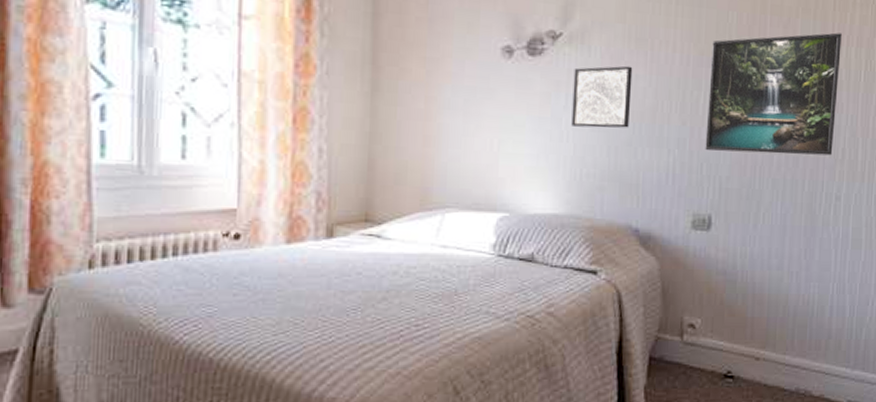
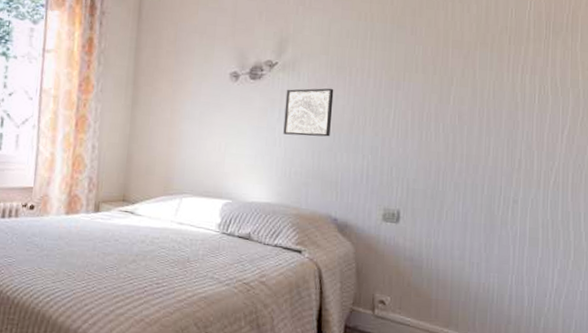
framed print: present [705,32,842,156] -> none [394,62,517,165]

